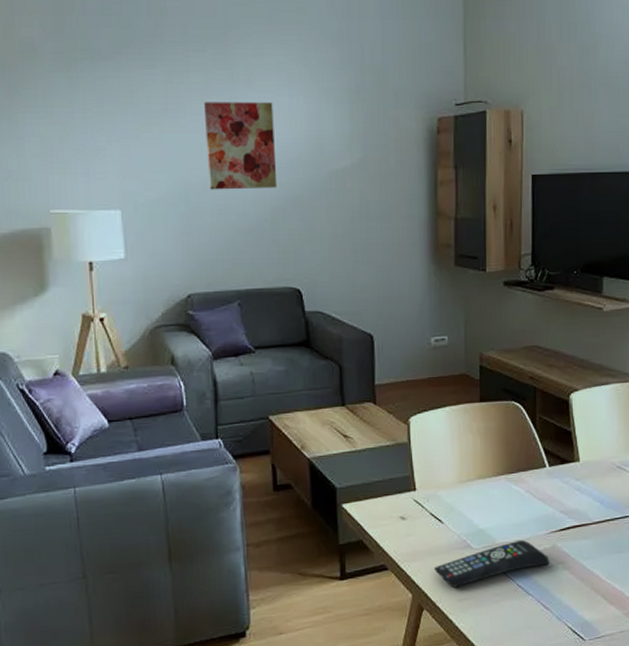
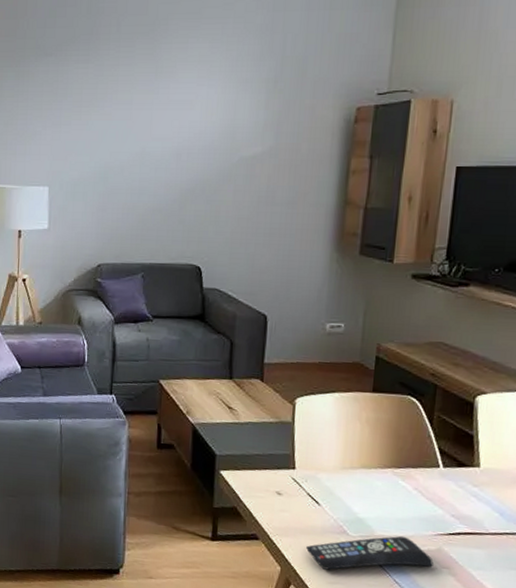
wall art: present [203,102,278,190] -> none [126,92,192,172]

